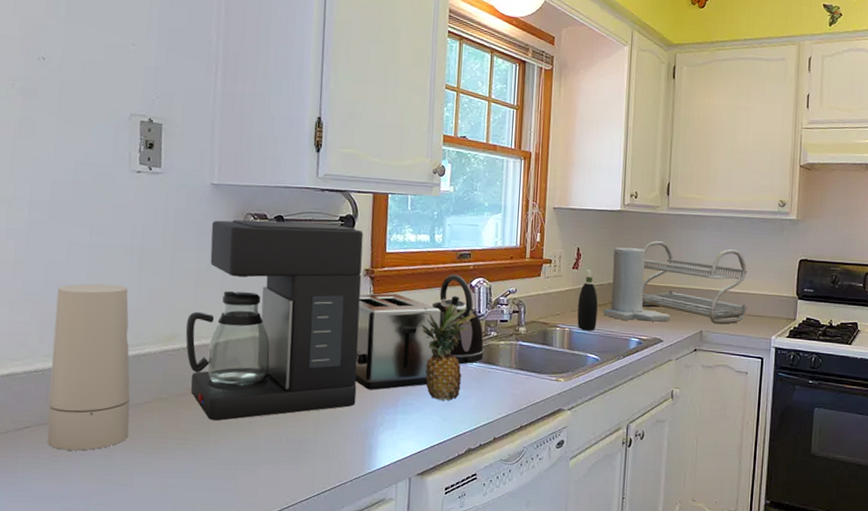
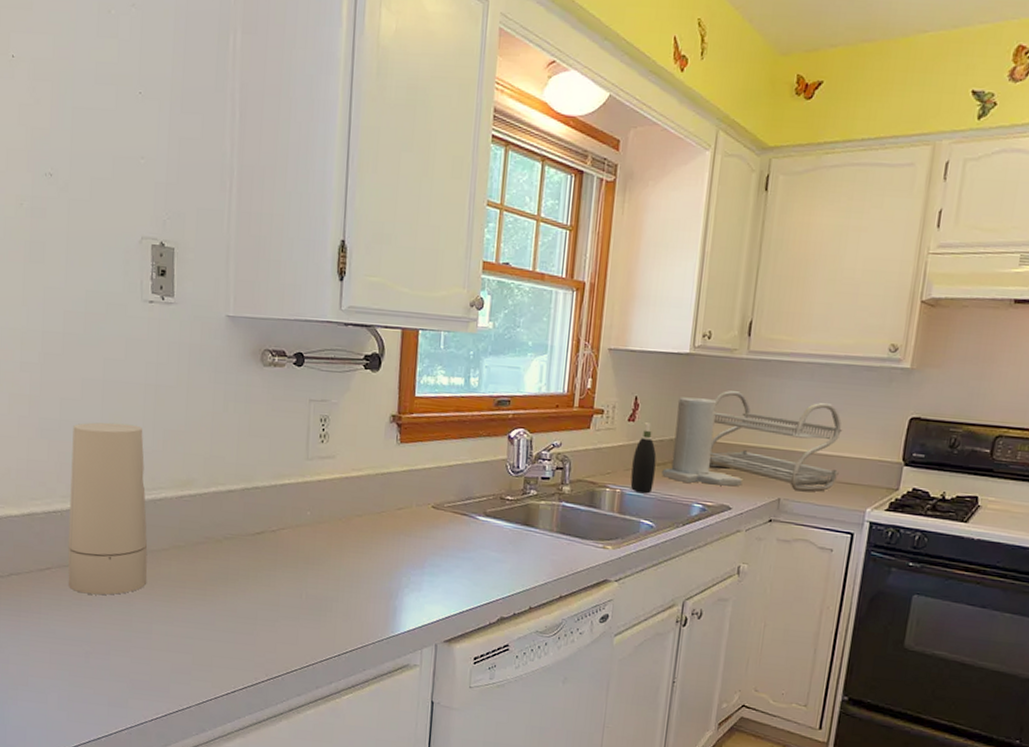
coffee maker: present [185,220,364,421] -> none [202,356,391,573]
toaster: present [355,293,442,390] -> none [379,442,476,549]
fruit: present [420,302,477,402] -> none [451,454,515,565]
kettle: present [431,274,484,365] -> none [464,423,522,525]

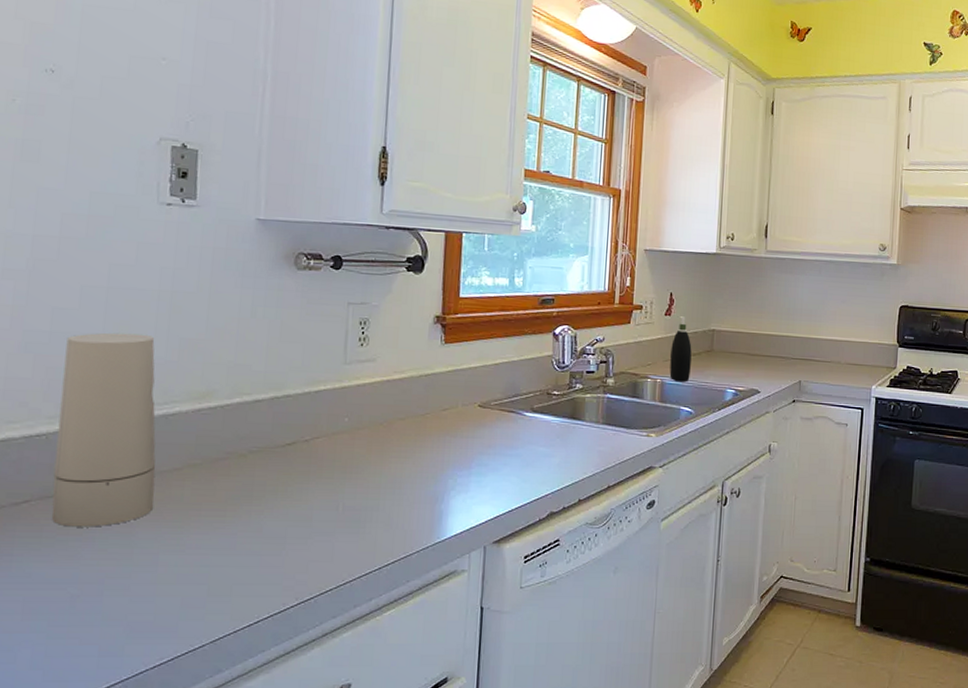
paper towel: present [662,397,743,486] -> none [697,292,768,372]
dish rack: present [708,391,842,492] -> none [738,286,848,374]

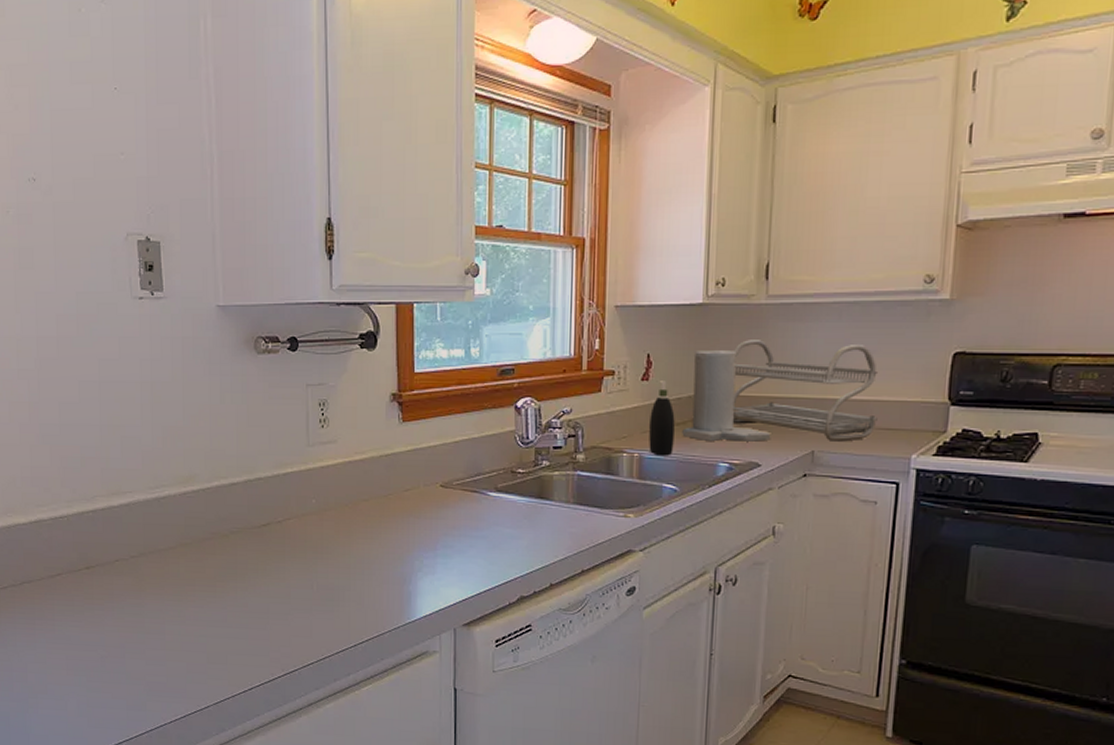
canister: present [51,332,156,527] -> none [73,423,157,598]
paper towel: none [697,292,768,372] -> present [682,350,771,442]
dish rack: none [738,286,848,374] -> present [732,340,878,442]

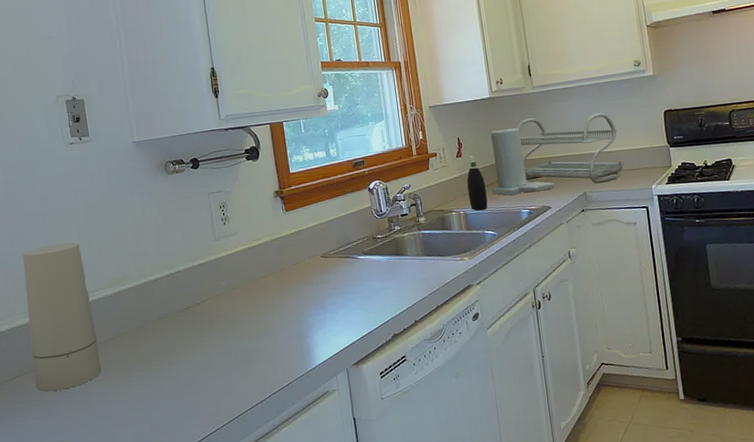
canister: none [73,423,157,598] -> present [23,242,102,392]

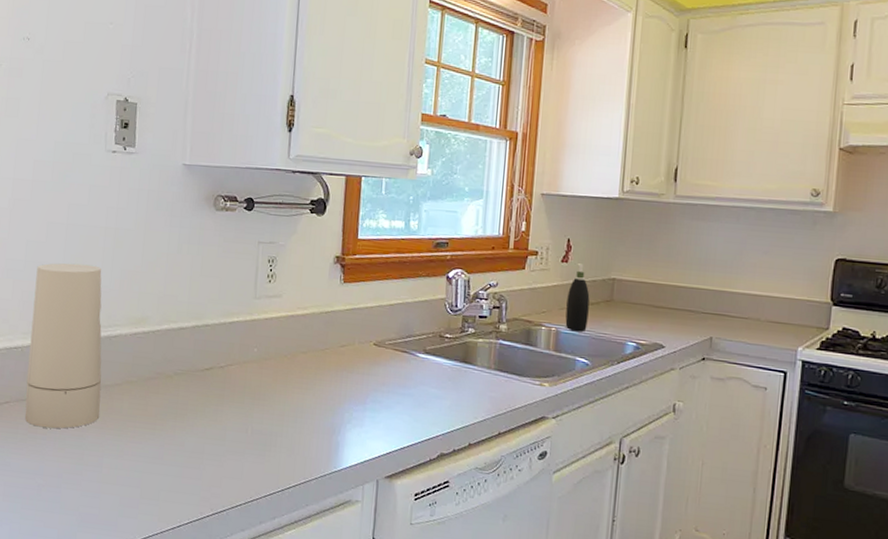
paper towel: present [490,128,555,196] -> none [595,239,675,325]
dish rack: present [517,113,624,184] -> none [640,233,769,331]

